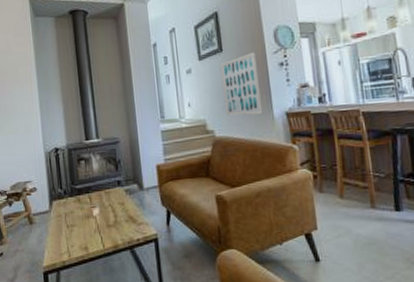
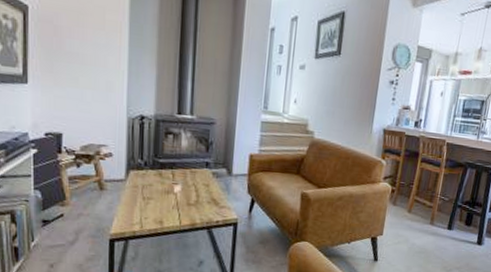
wall art: present [220,51,263,116] -> none [328,63,371,126]

